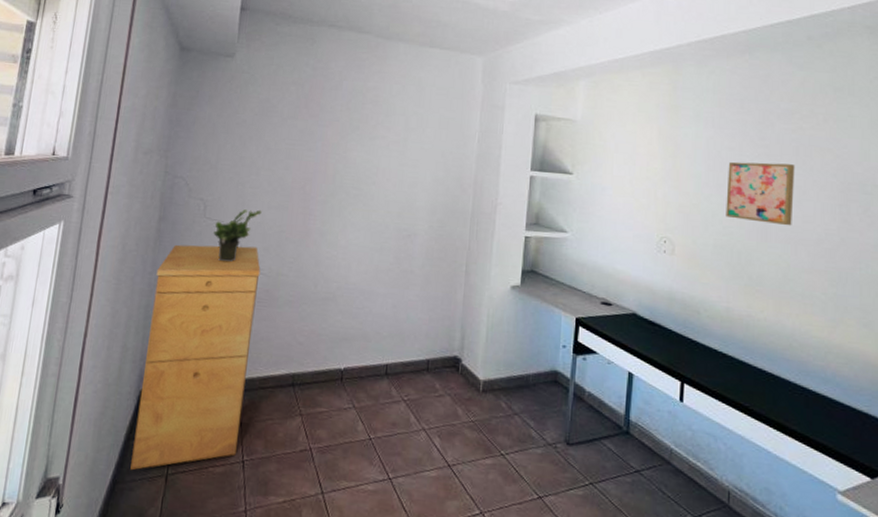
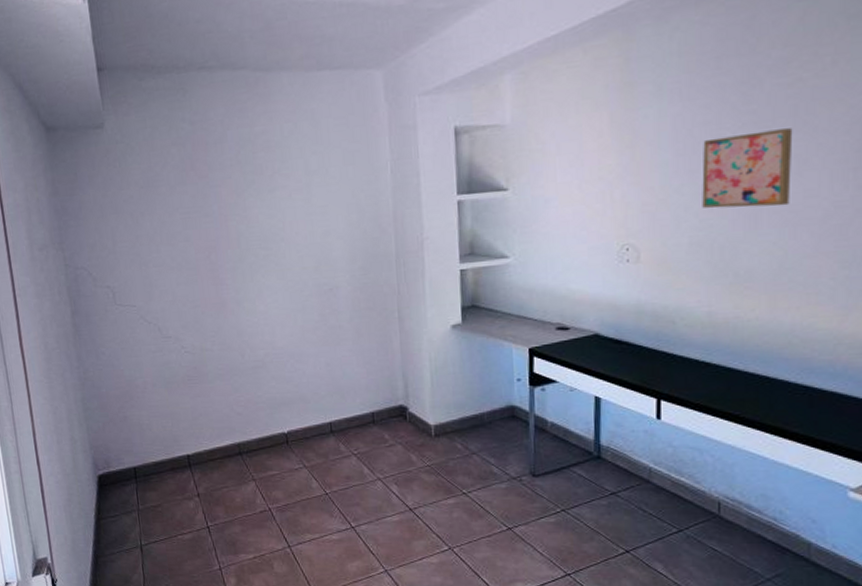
filing cabinet: present [130,244,261,471] -> none [83,326,200,546]
potted plant: present [213,209,262,263] -> none [128,288,172,346]

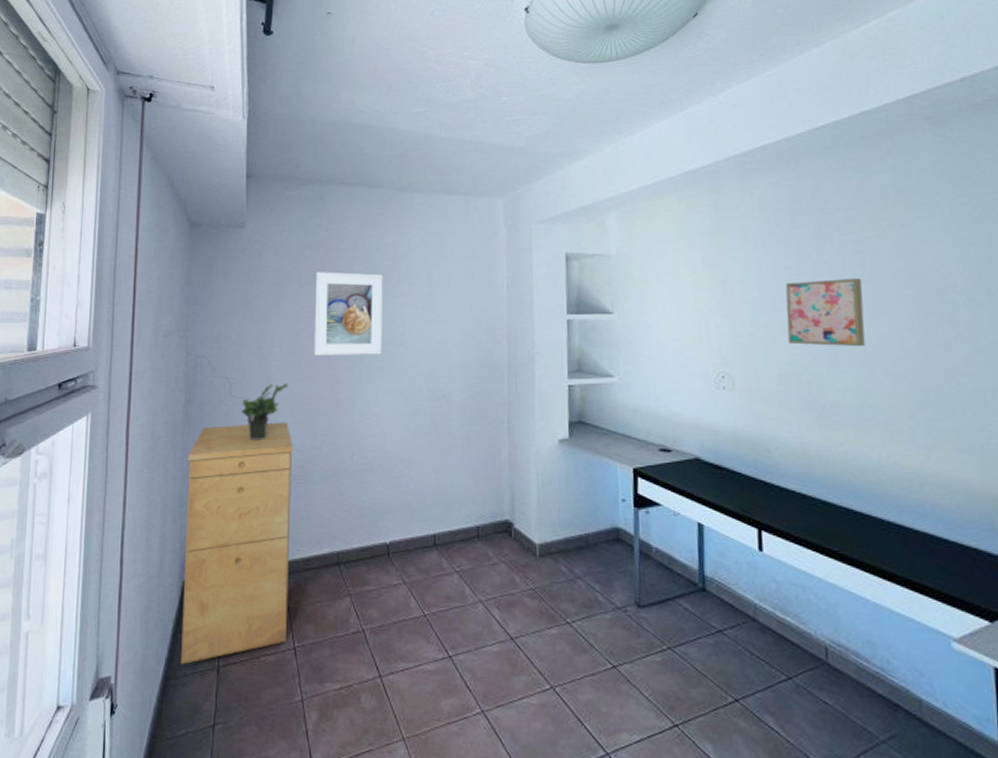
filing cabinet: none [83,326,200,546] -> present [181,422,293,665]
potted plant: none [128,288,172,346] -> present [241,383,288,441]
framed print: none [185,167,264,259] -> present [314,272,383,356]

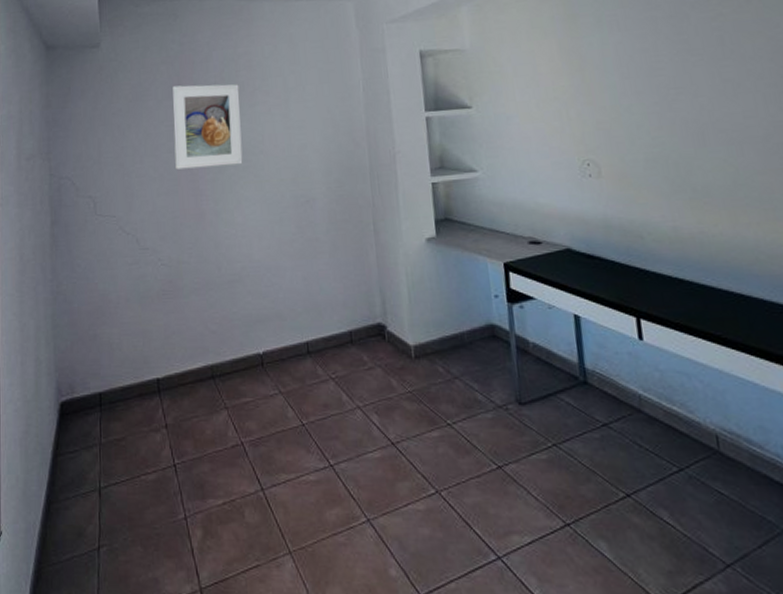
filing cabinet: present [181,422,293,665] -> none [57,238,166,488]
potted plant: present [241,383,288,441] -> none [107,198,152,258]
wall art: present [785,278,865,347] -> none [644,56,732,127]

